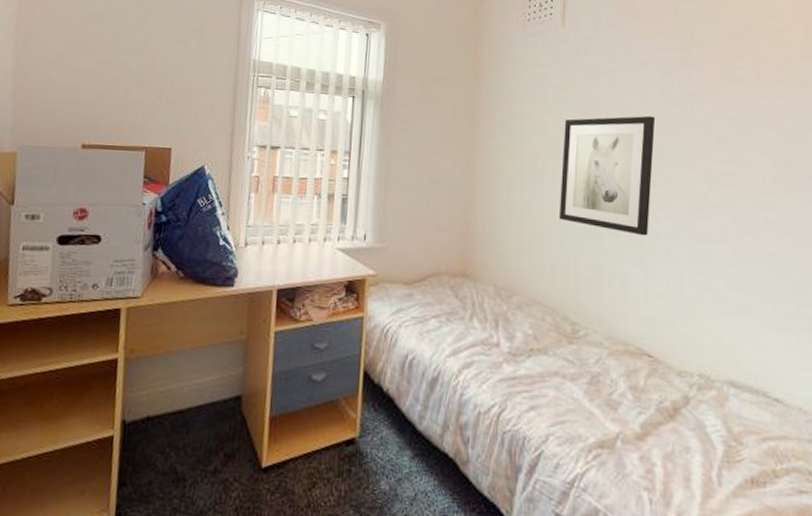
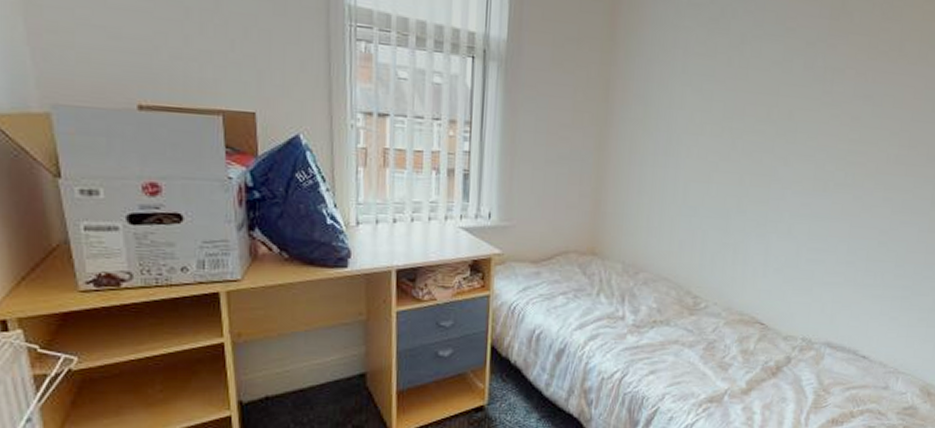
wall art: present [558,115,656,236] -> none [689,90,796,214]

